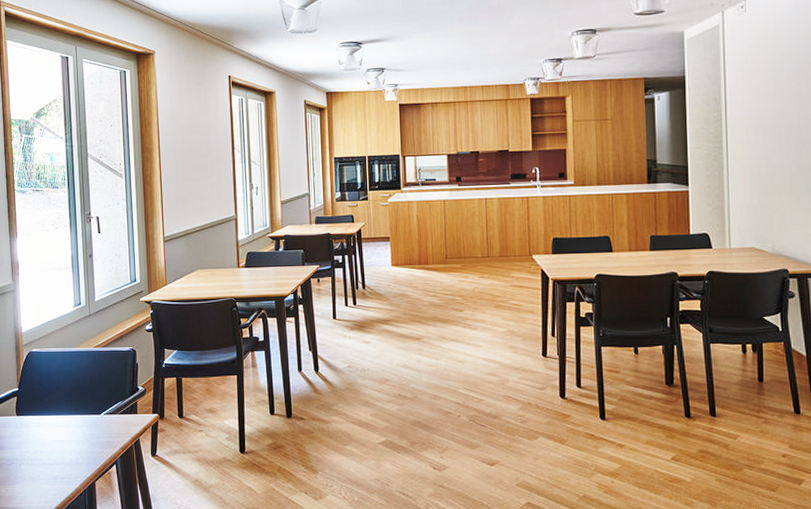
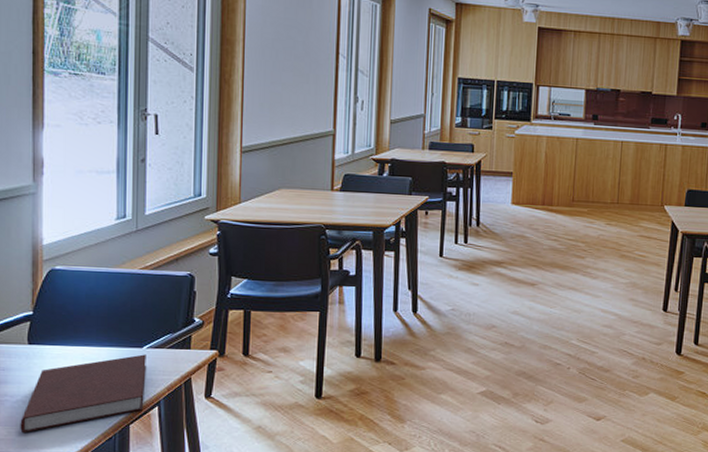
notebook: none [14,420,105,491] -> present [20,354,147,434]

